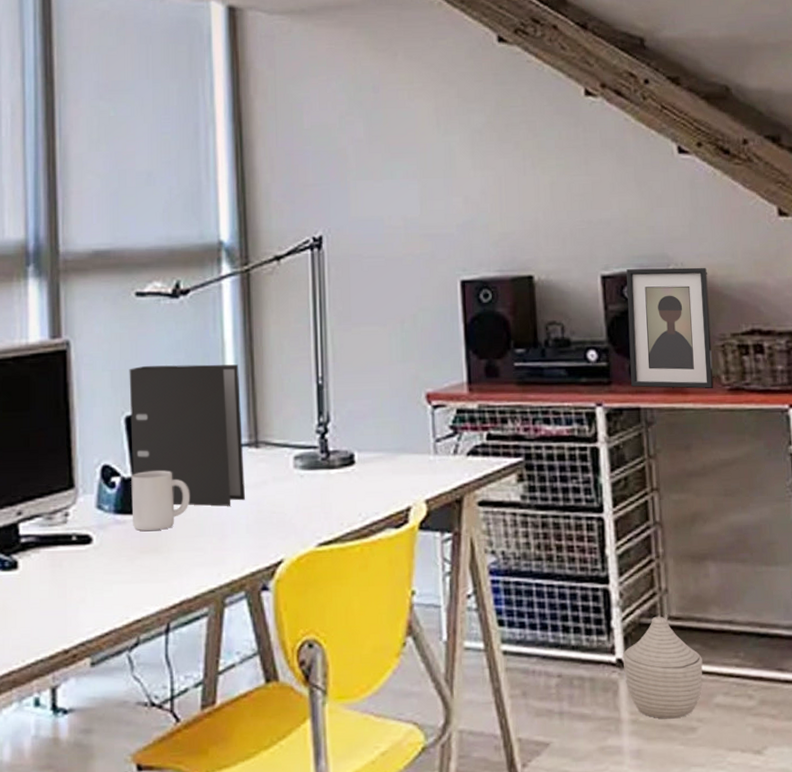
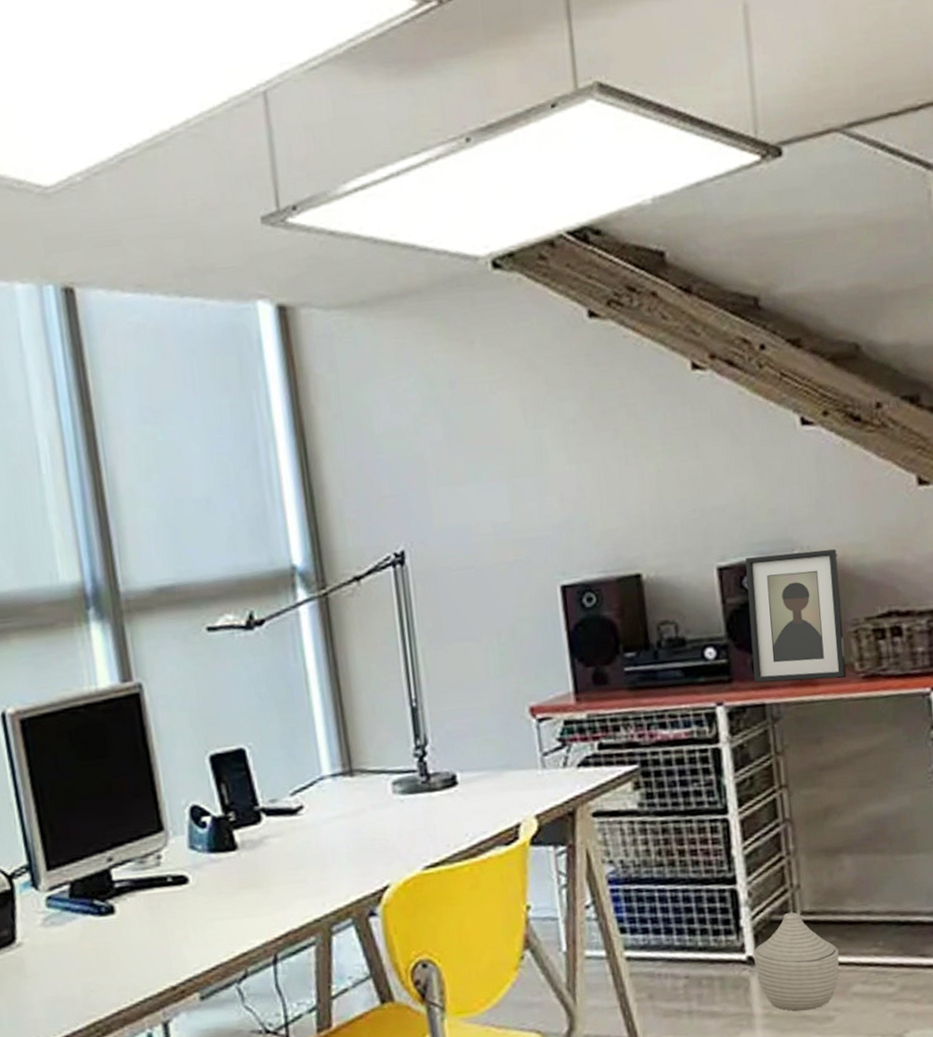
binder: present [129,364,245,506] -> none [208,693,344,839]
mug: present [131,470,190,532] -> none [222,806,286,868]

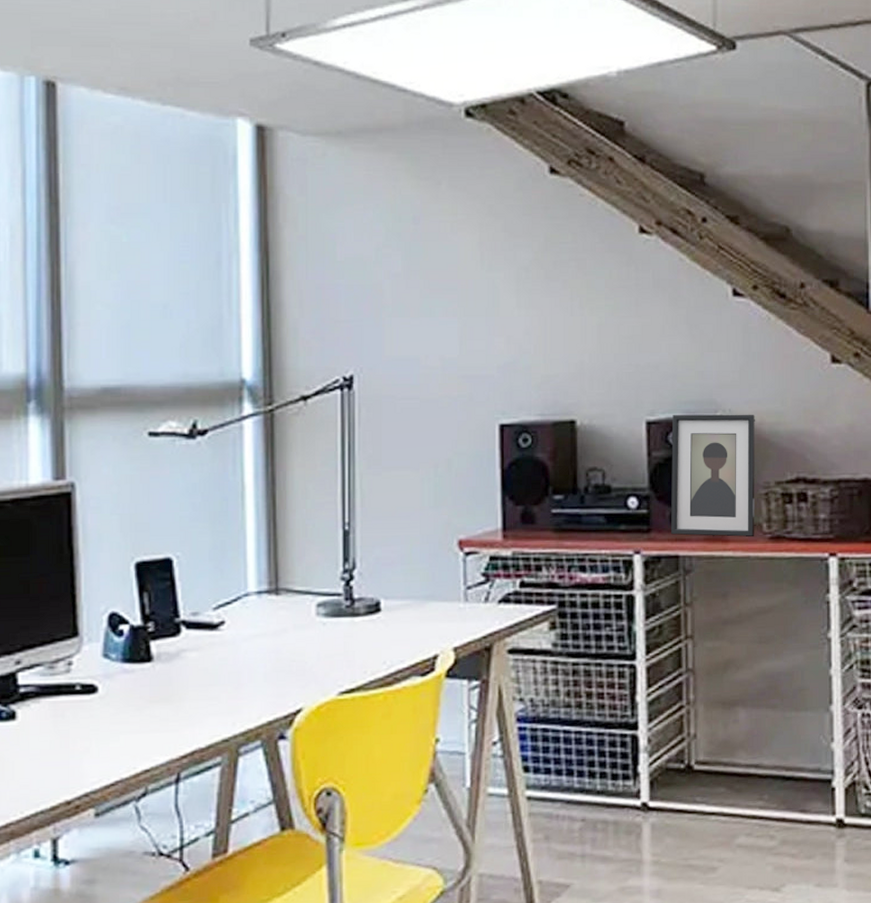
woven basket: present [753,912,840,1011] -> none [647,761,727,860]

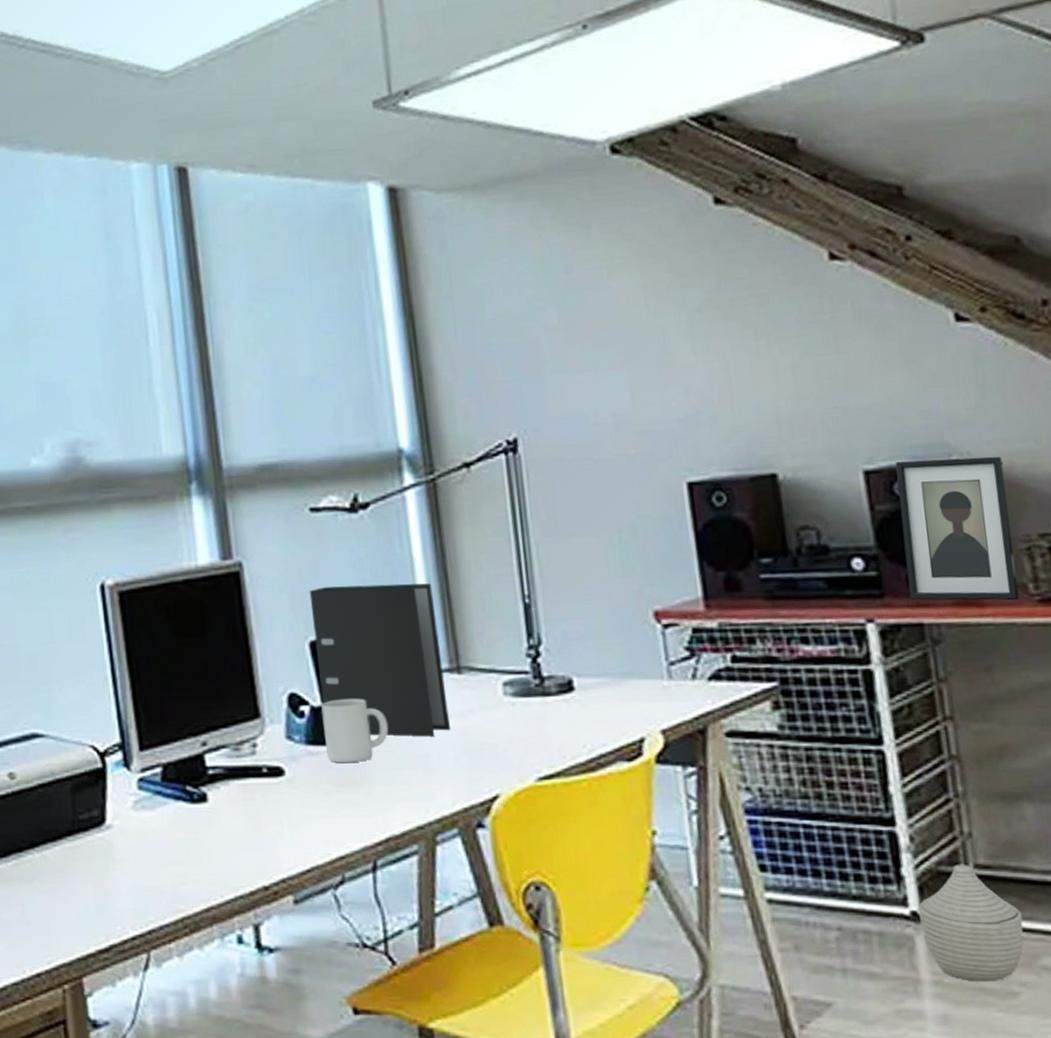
binder: none [140,508,263,655] -> present [309,583,450,737]
mug: none [141,618,205,681] -> present [321,699,389,764]
woven basket: none [647,761,727,860] -> present [917,864,1024,982]

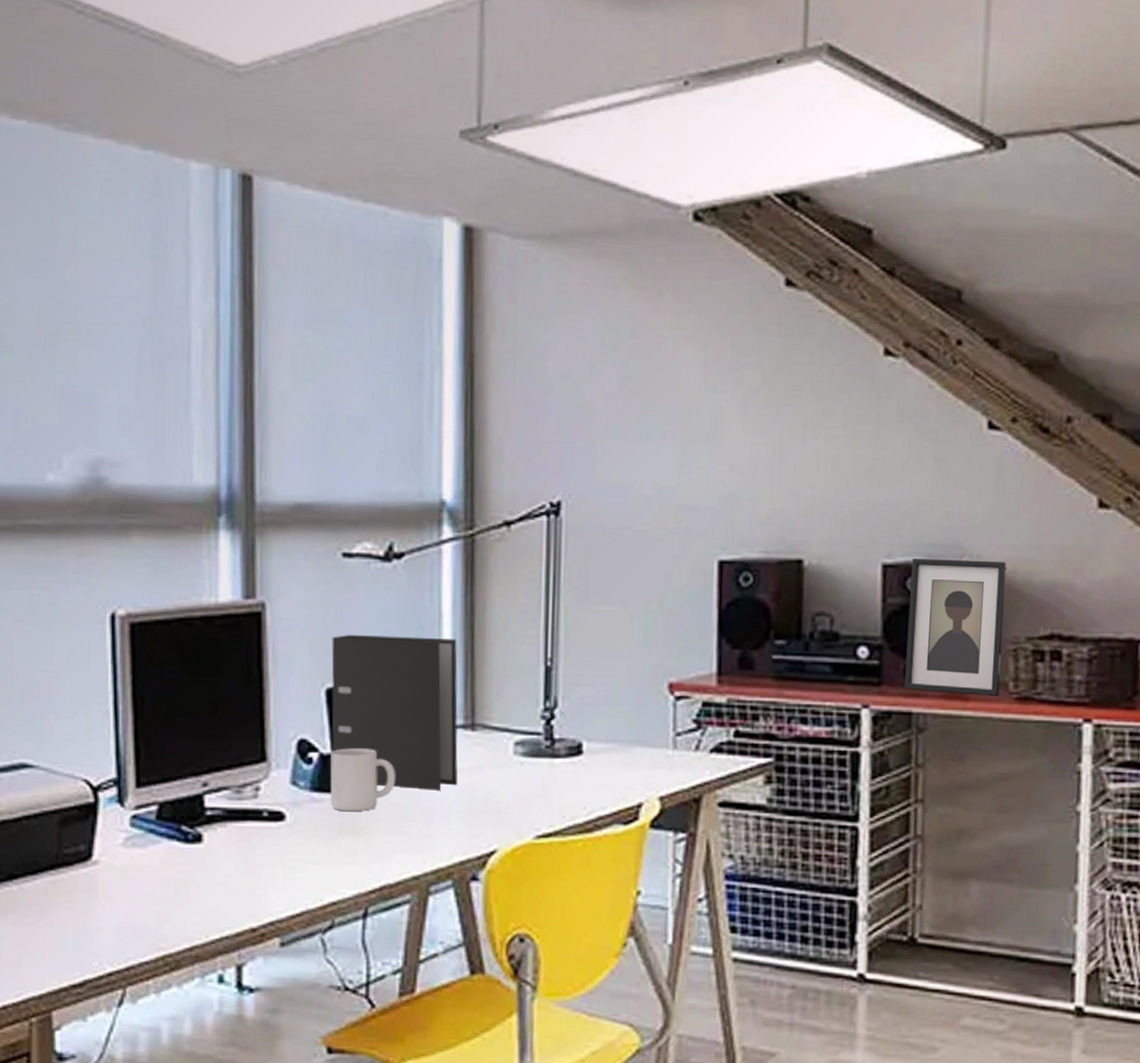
woven basket: present [917,864,1024,982] -> none [864,933,953,1038]

